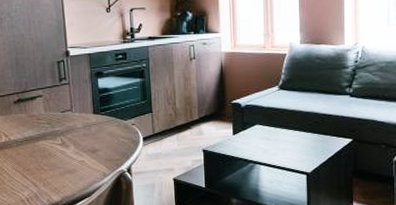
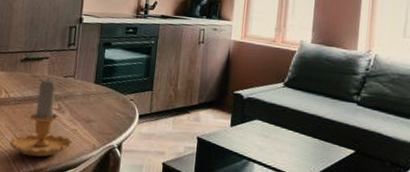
candle: none [20,115,83,193] -> present [9,78,73,157]

